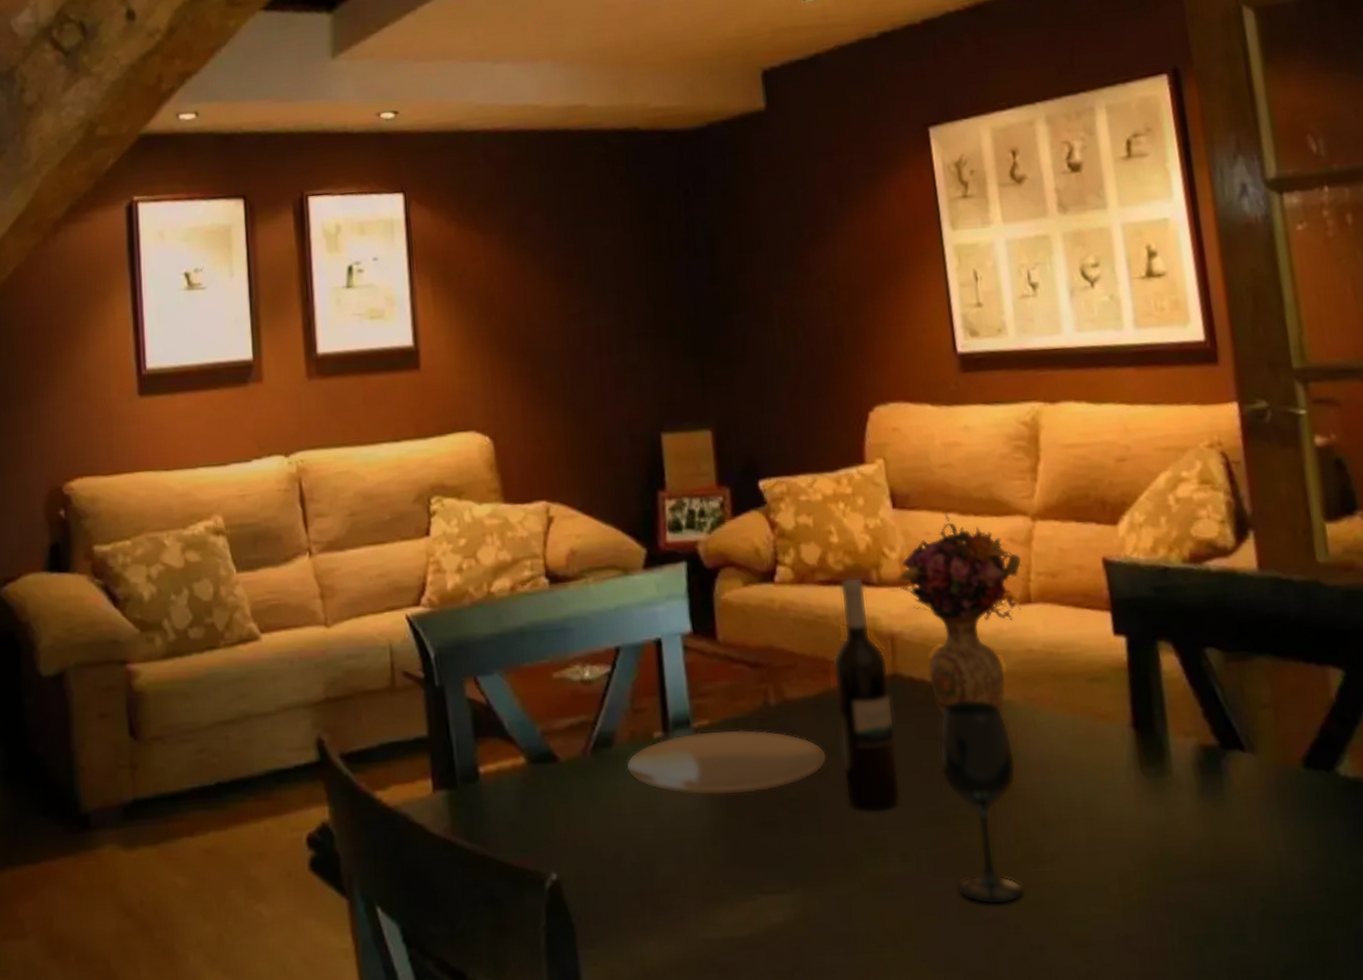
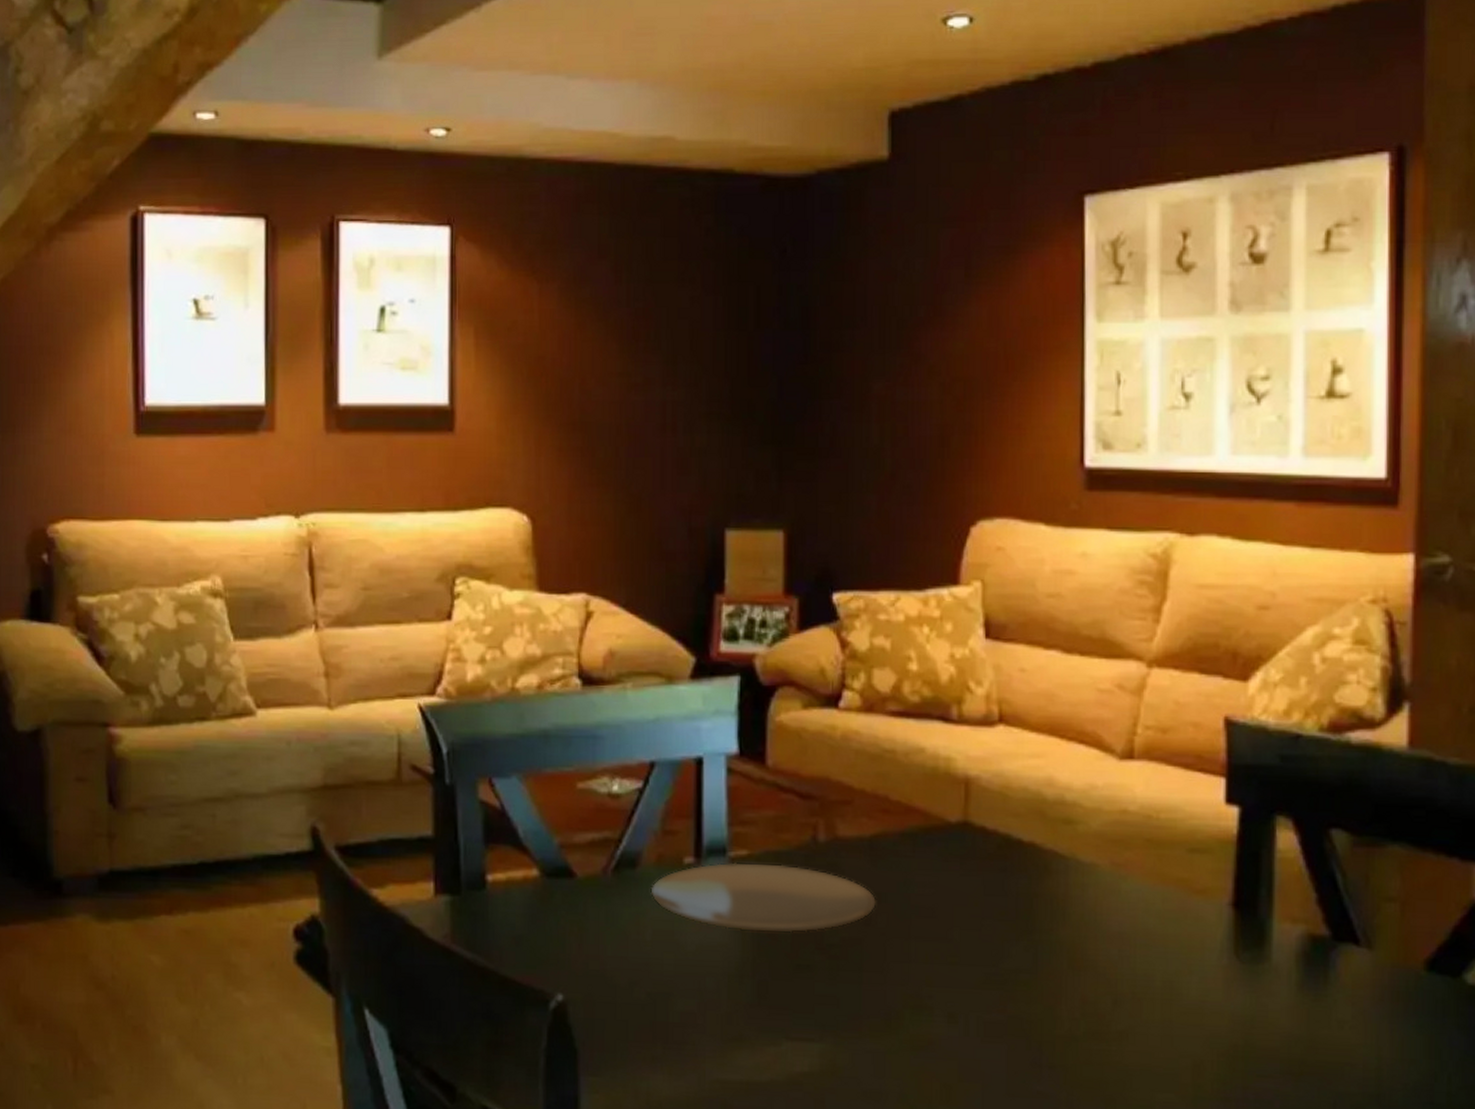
wine bottle: present [833,577,901,811] -> none [893,710,959,966]
flower arrangement: present [900,513,1024,719] -> none [983,649,1129,877]
wineglass: present [938,701,1025,905] -> none [1004,860,1092,1080]

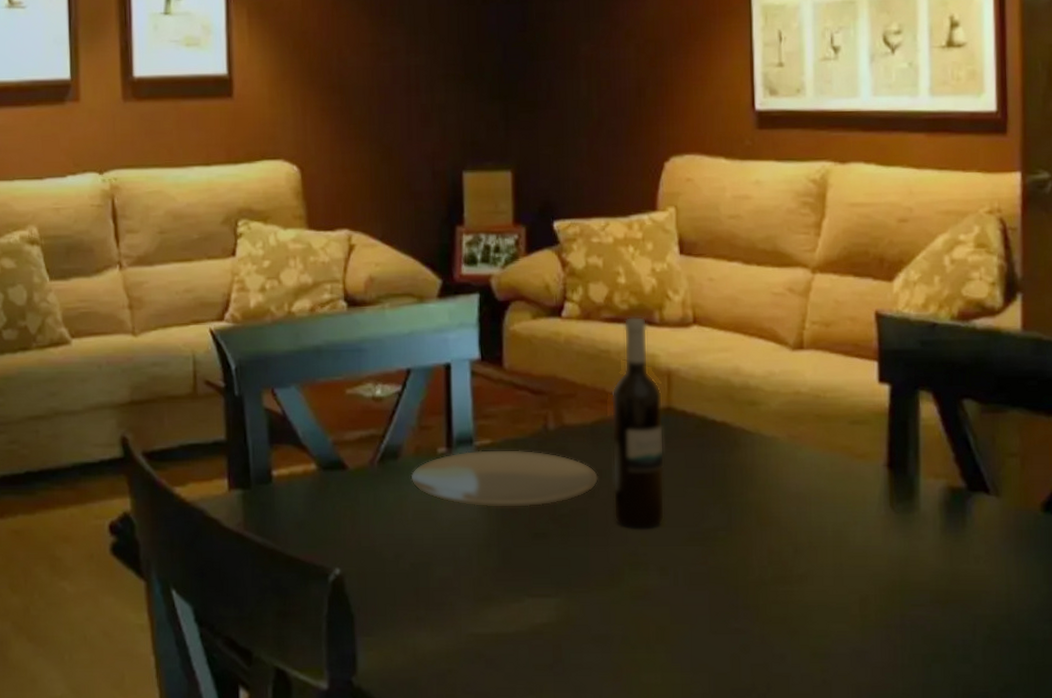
wine bottle: none [893,710,959,966] -> present [610,316,665,529]

